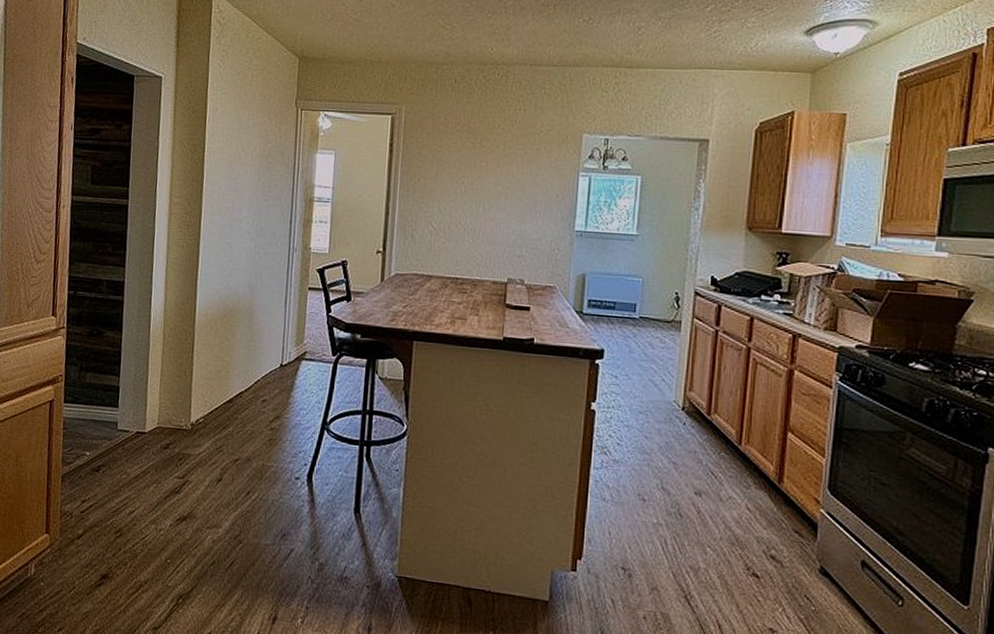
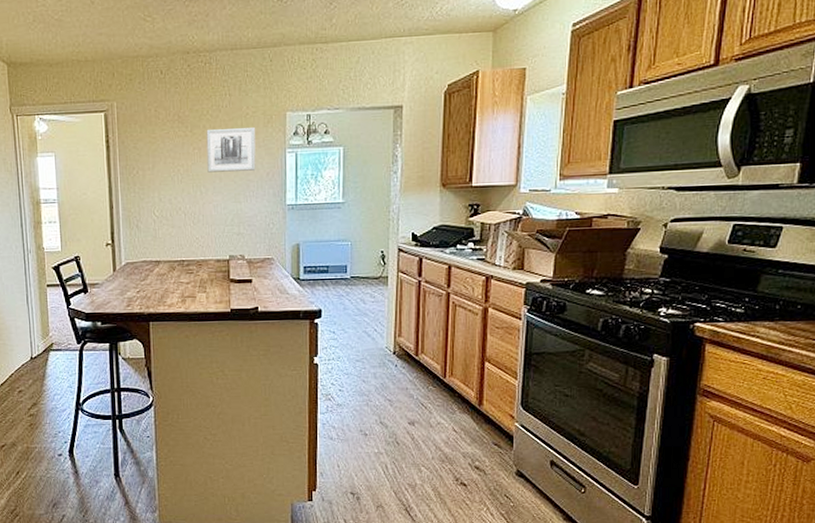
wall art: none [493,143,548,191] -> present [206,128,256,173]

